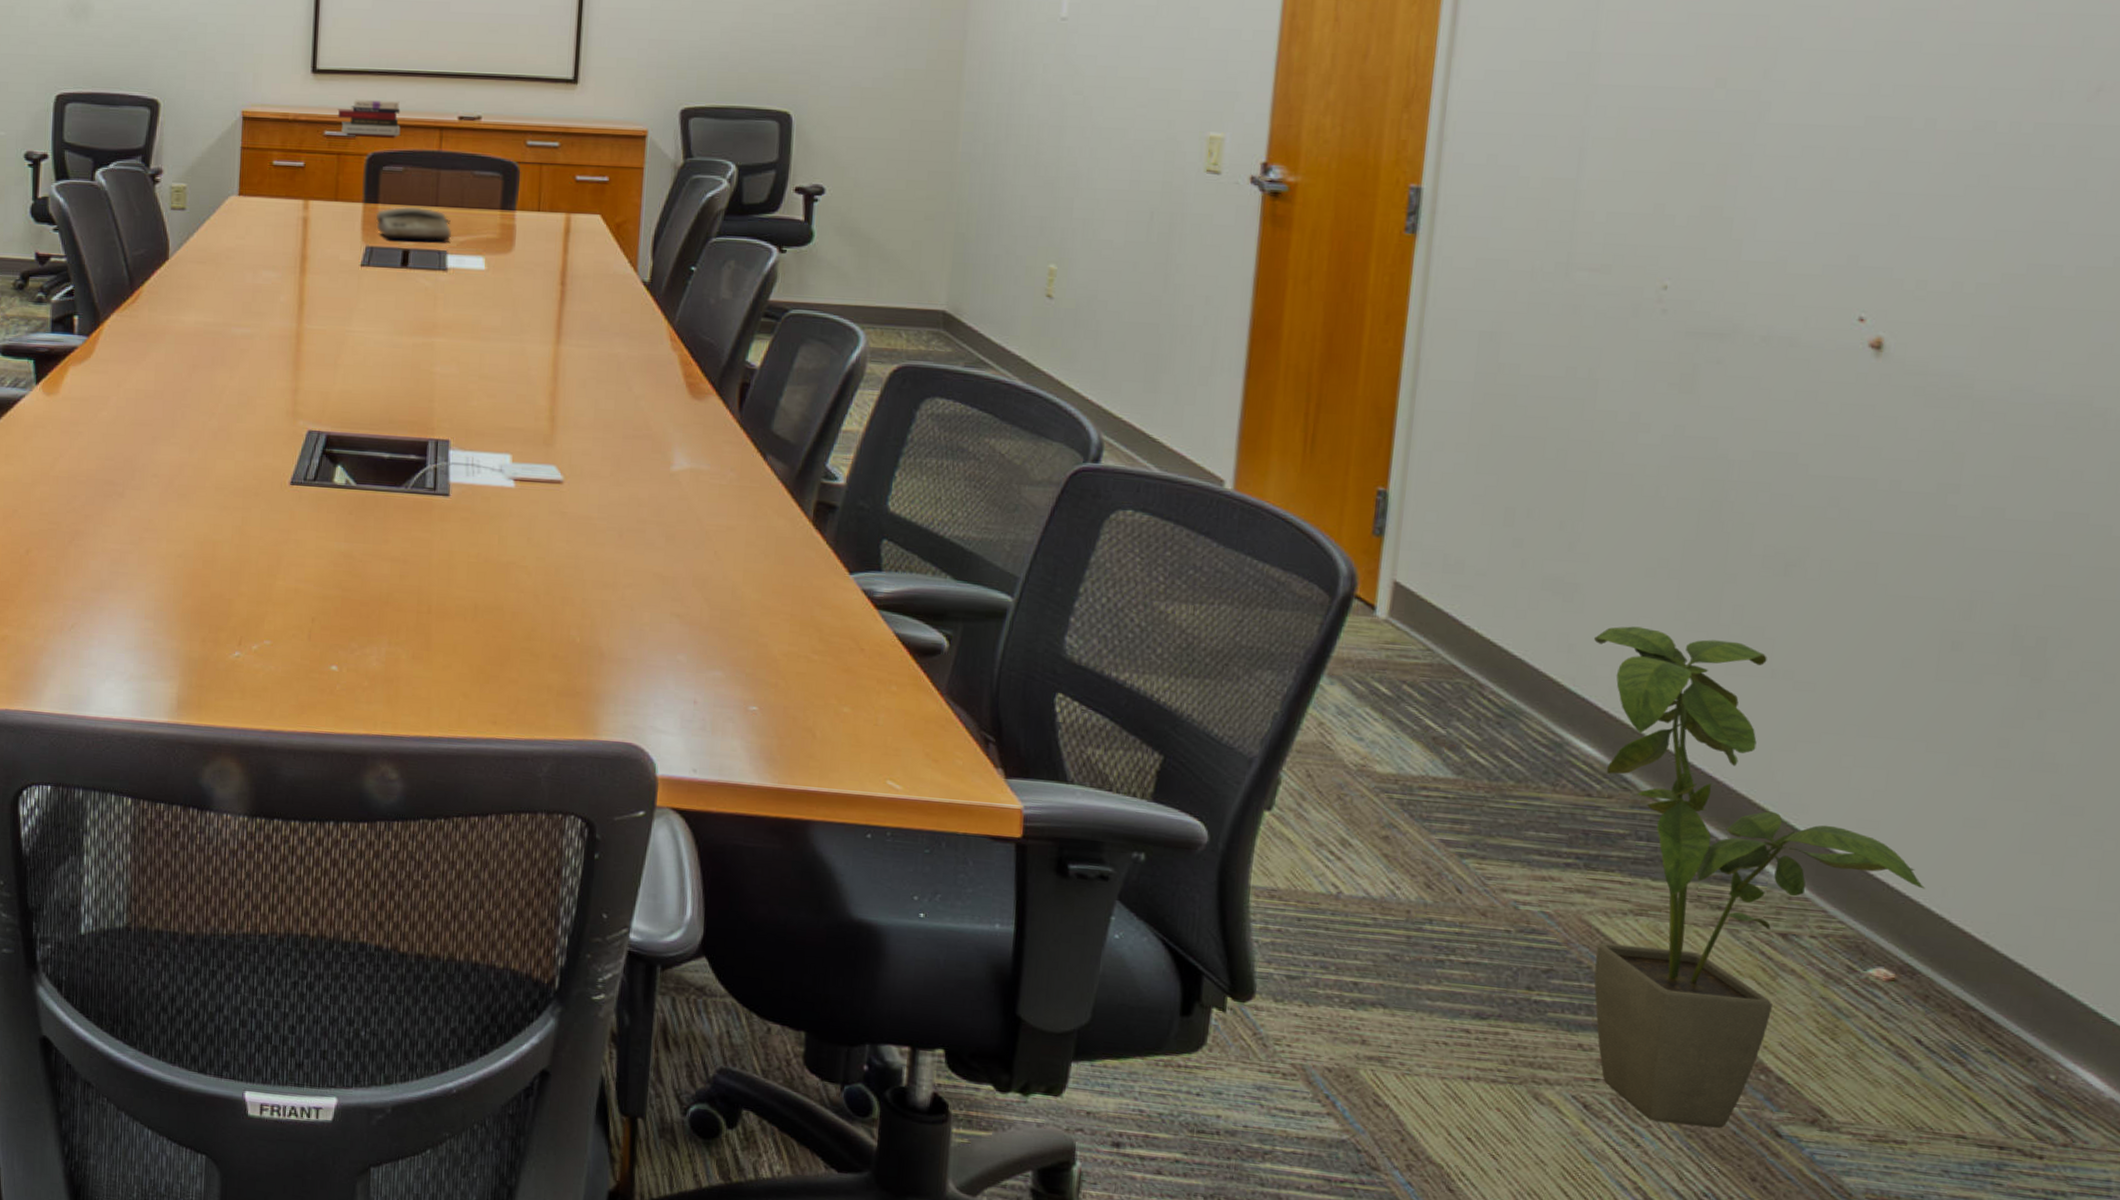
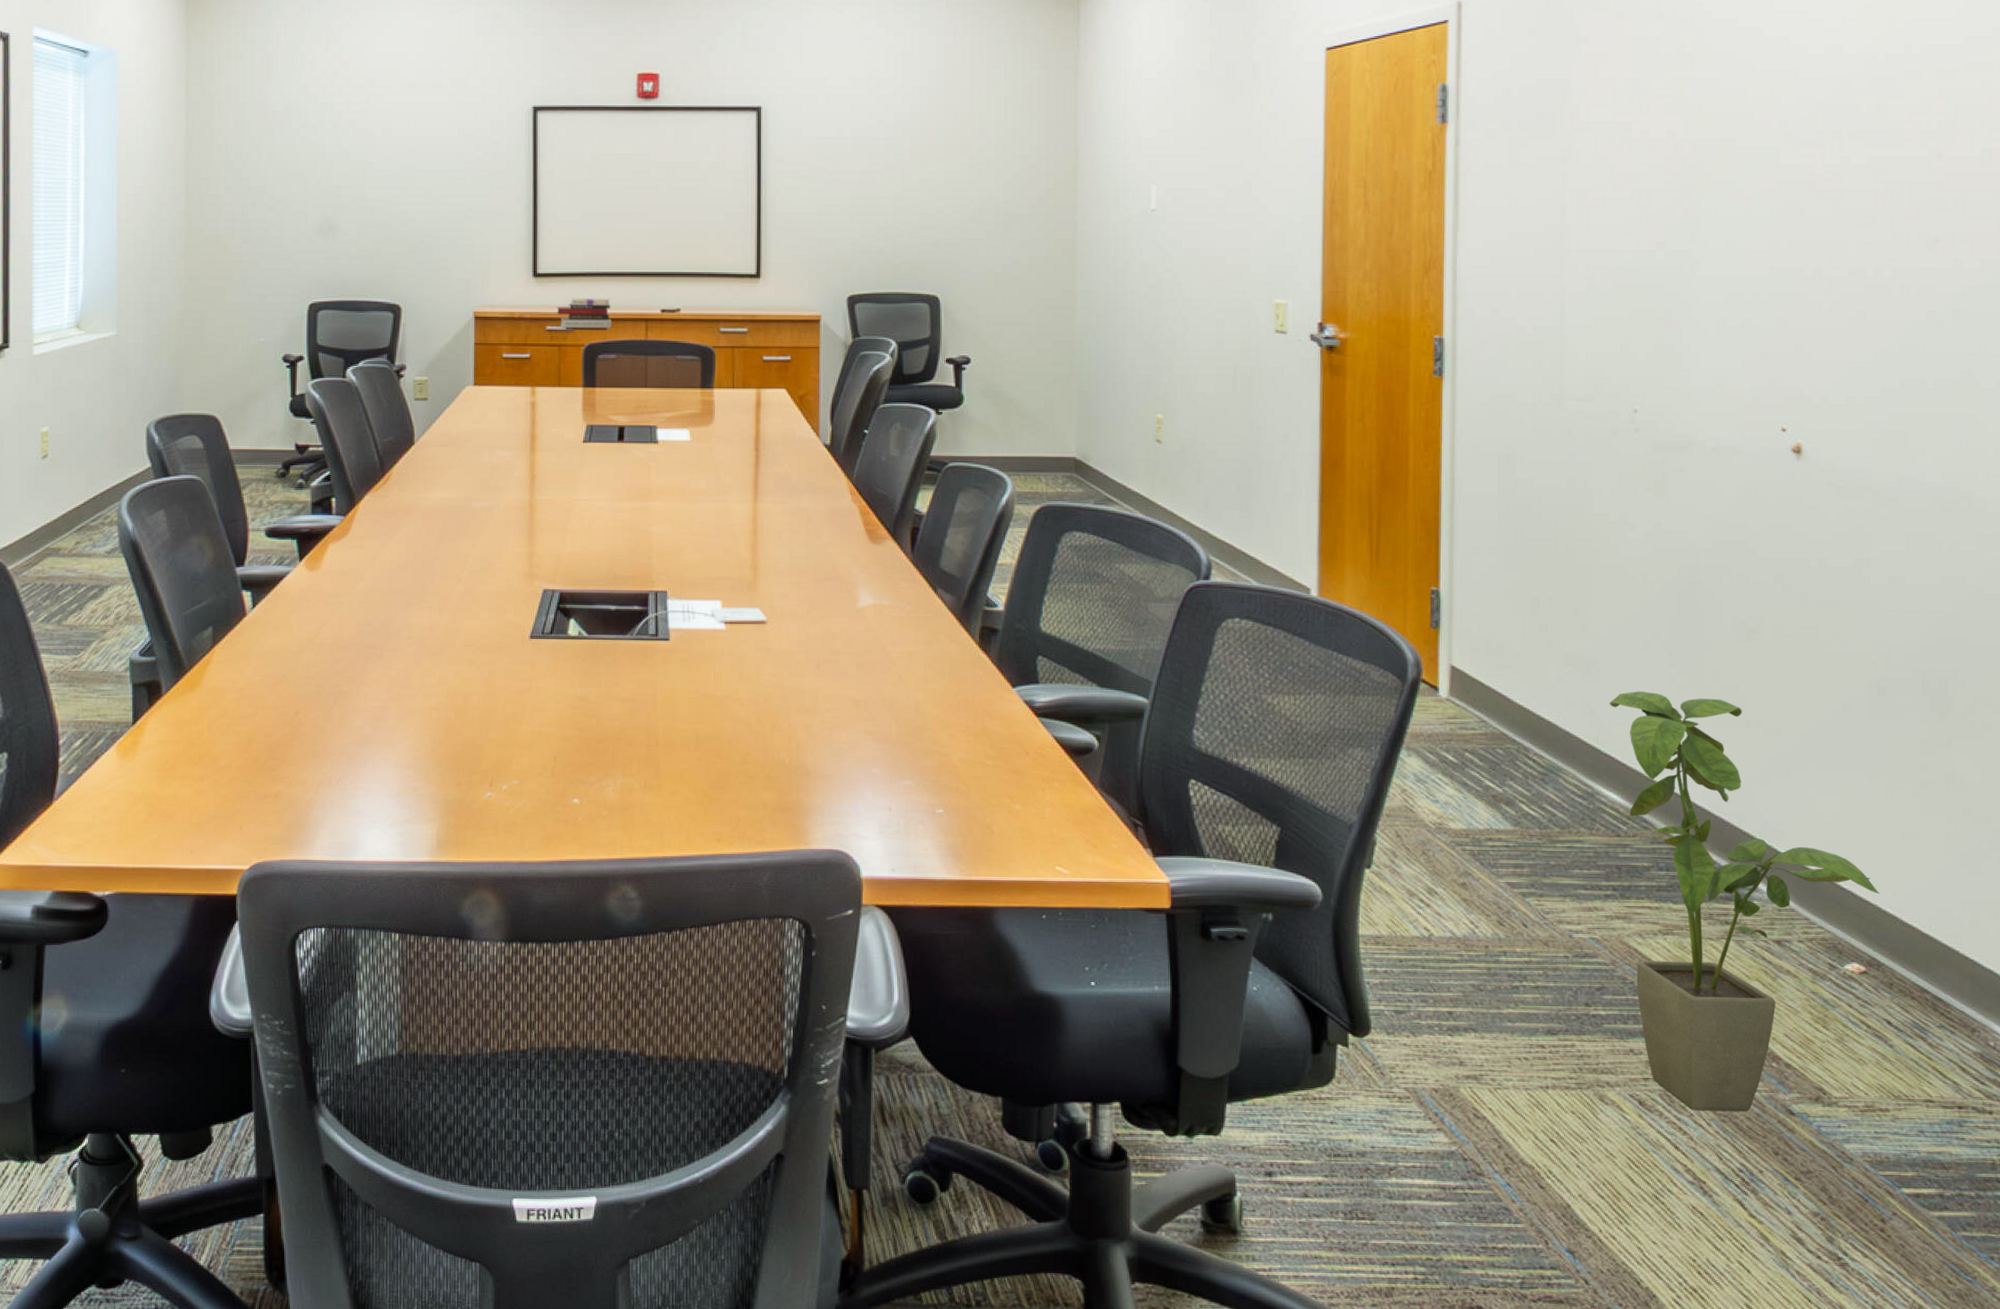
telephone: present [375,206,452,242] -> none [594,389,661,419]

